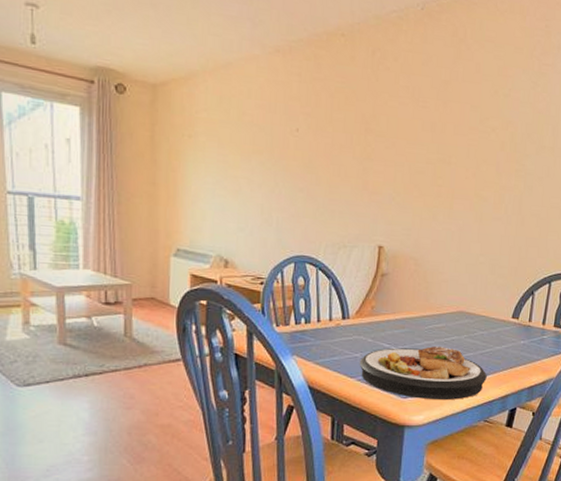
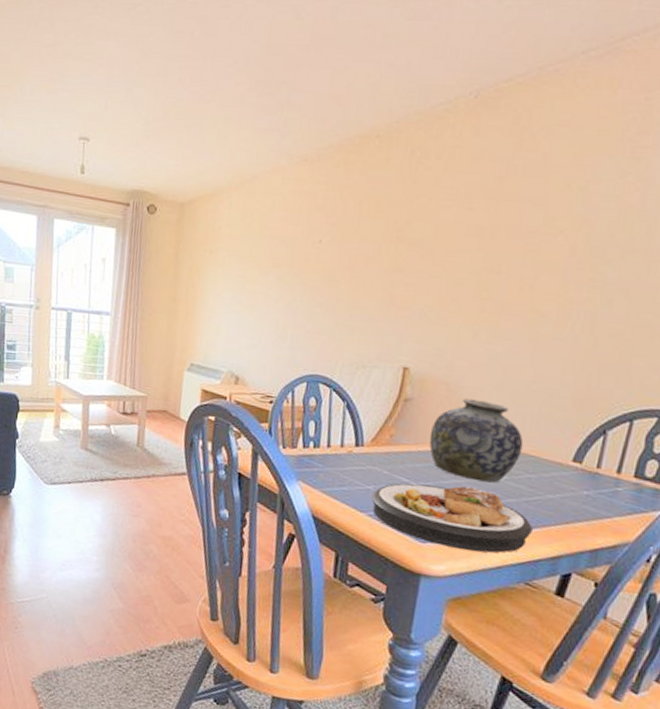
vase: none [404,271,476,341] -> present [429,398,523,483]

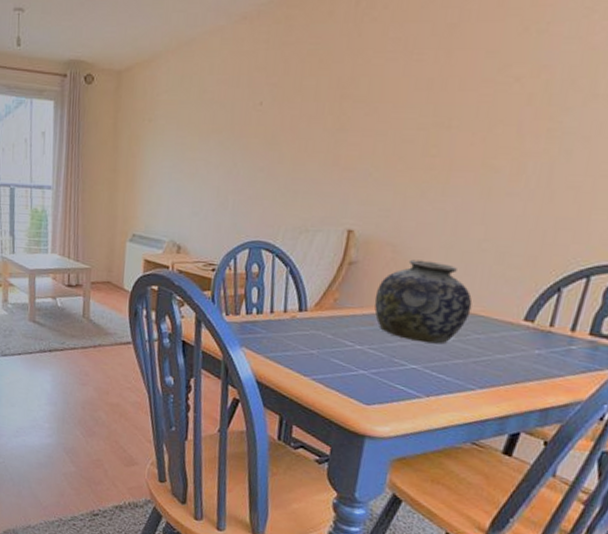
plate: present [371,483,533,553] -> none [315,346,481,414]

